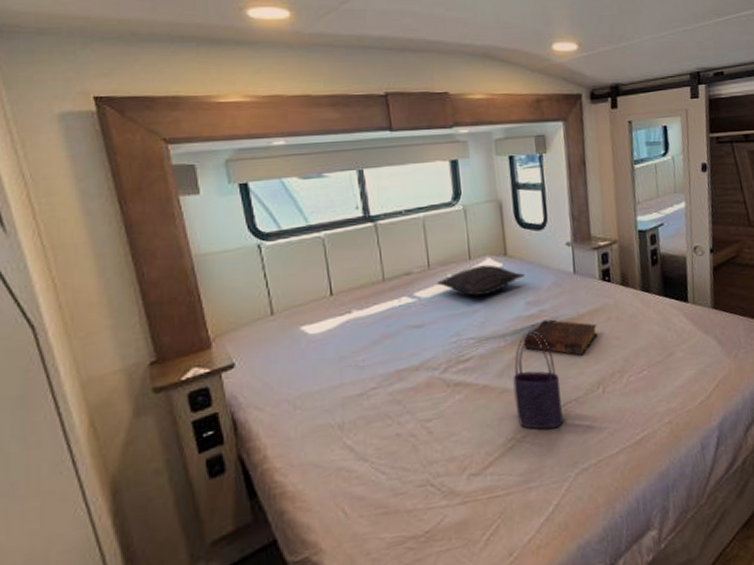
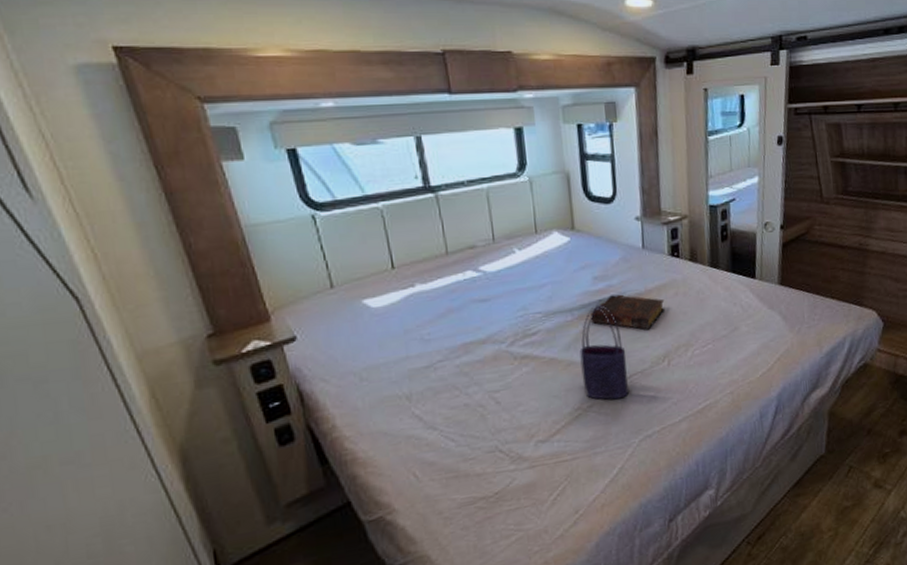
pillow: present [437,264,526,296] -> none [502,239,593,270]

